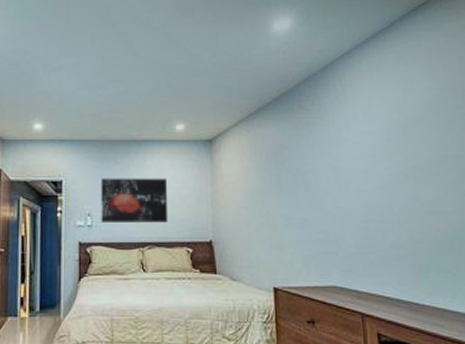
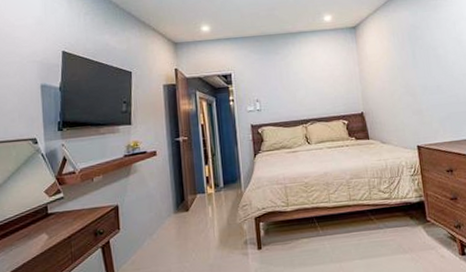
wall art: present [101,178,169,223] -> none [265,63,325,106]

